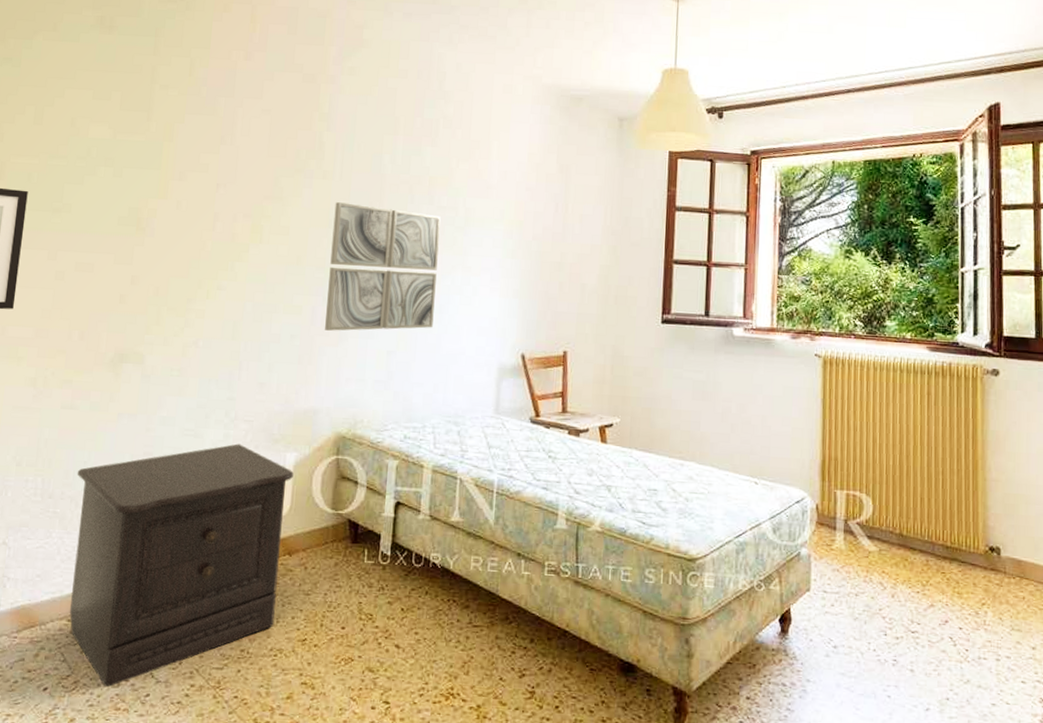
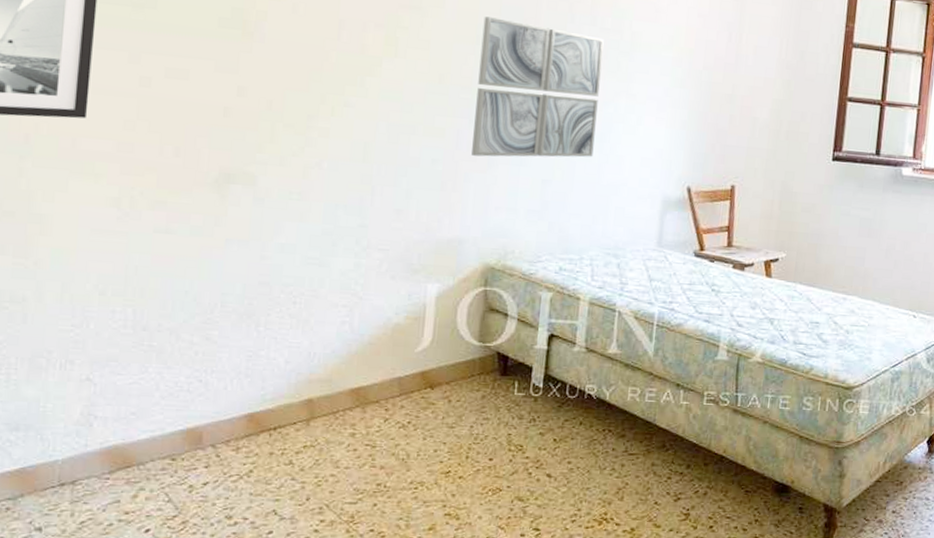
nightstand: present [69,443,294,688] -> none [173,273,436,527]

